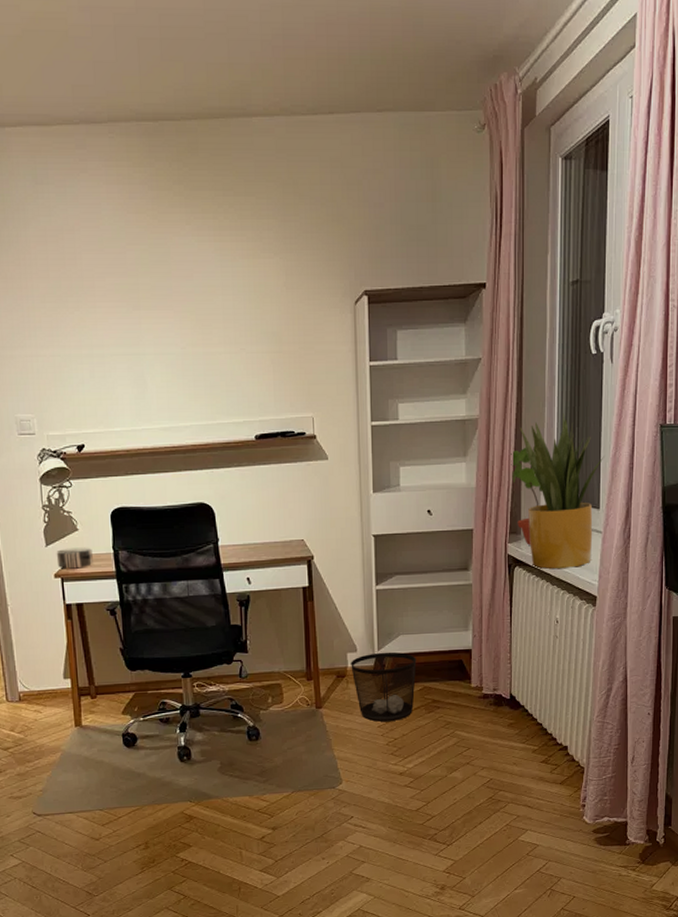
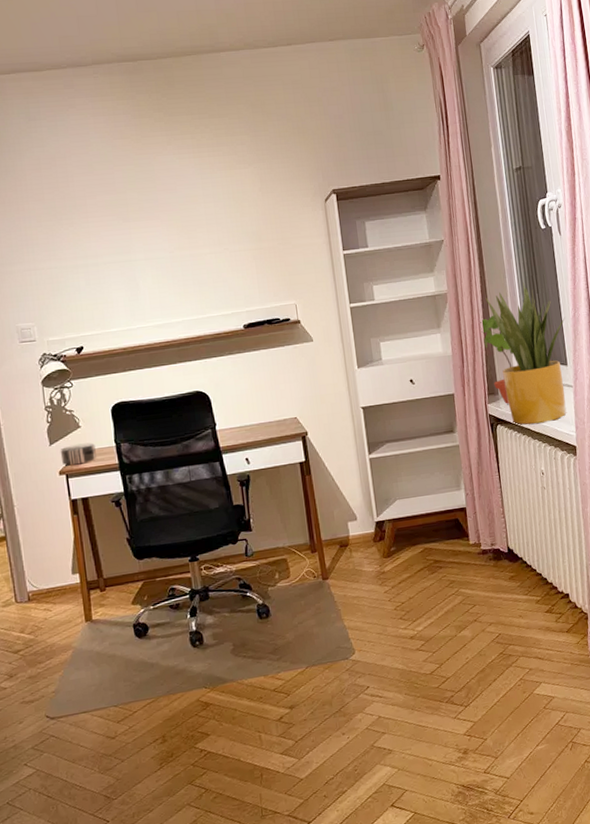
waste bin: present [351,652,417,722] -> none [352,516,417,588]

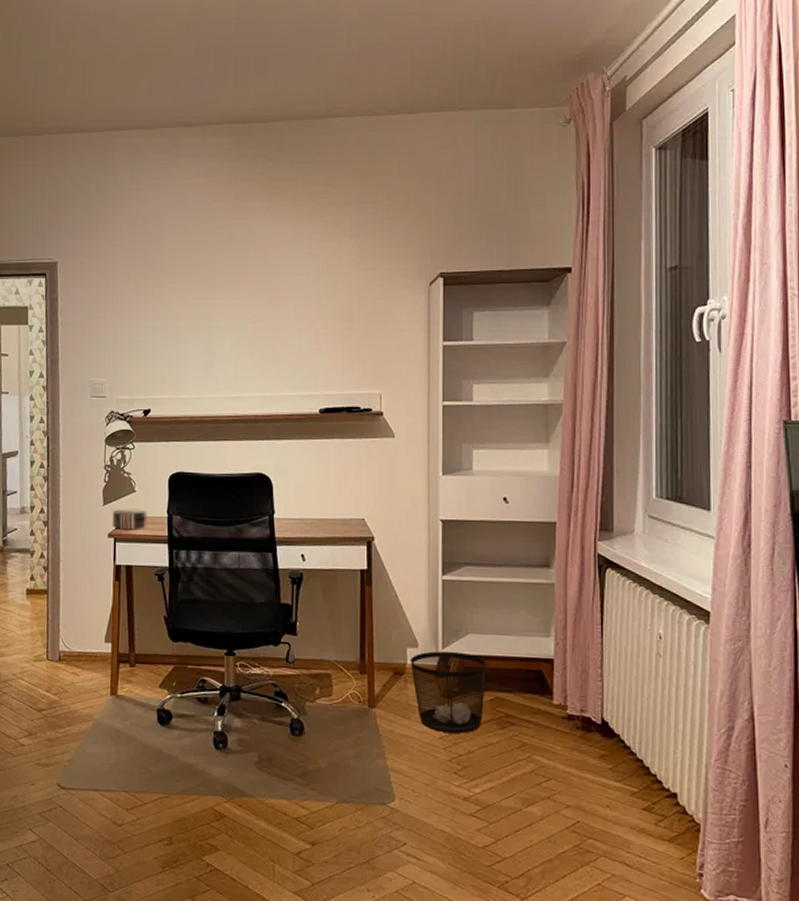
waste bin: none [352,516,417,588] -> present [410,651,487,733]
potted plant: present [480,314,513,404] -> none [601,436,638,545]
planter: present [485,282,567,425] -> none [611,403,714,576]

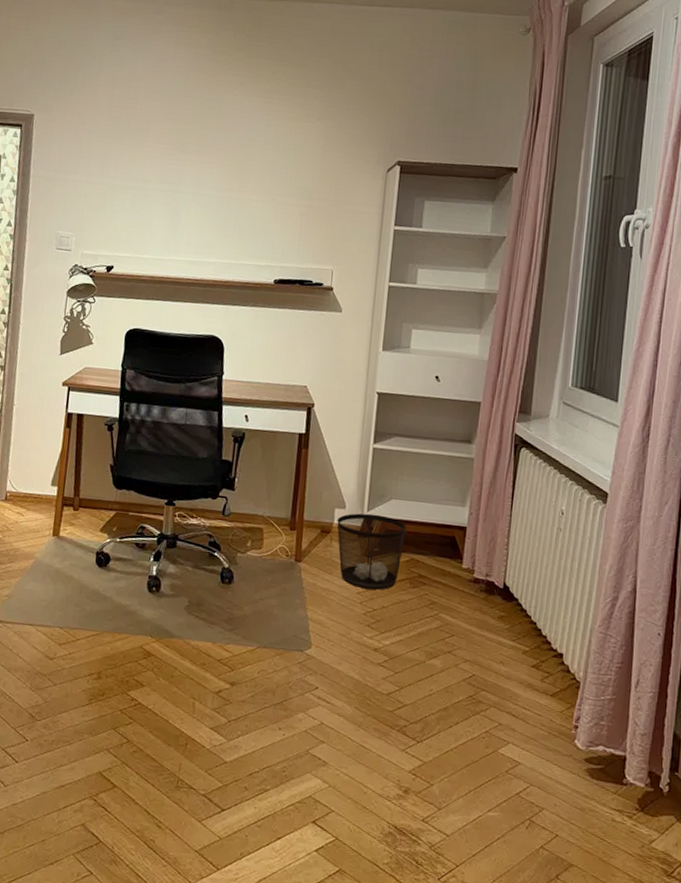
decorative box: present [112,508,147,530] -> none [67,359,102,381]

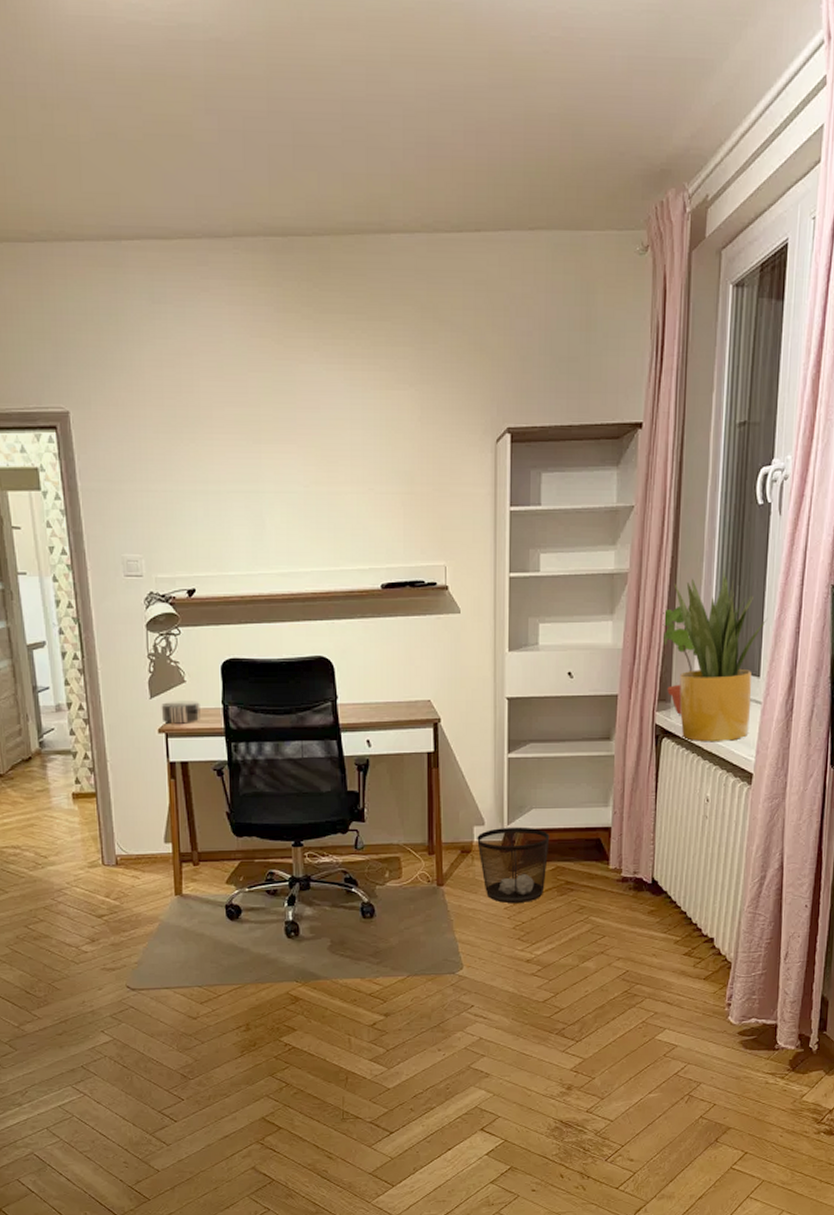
decorative box: none [67,359,102,381] -> present [161,701,200,724]
potted plant: none [526,328,557,428] -> present [662,605,696,715]
planter: none [539,300,627,459] -> present [674,569,768,741]

